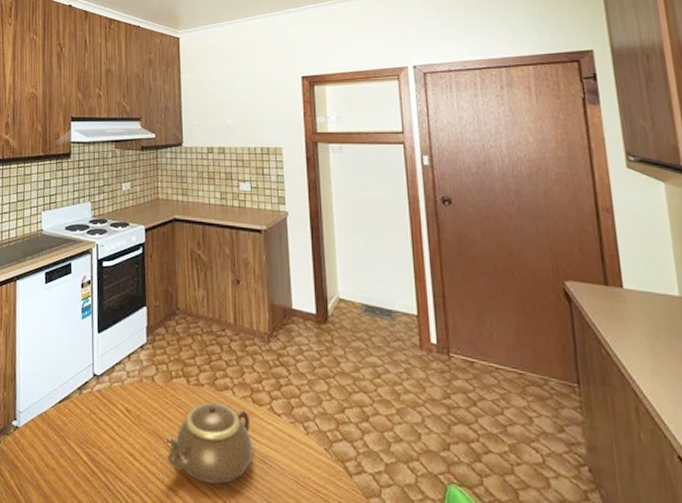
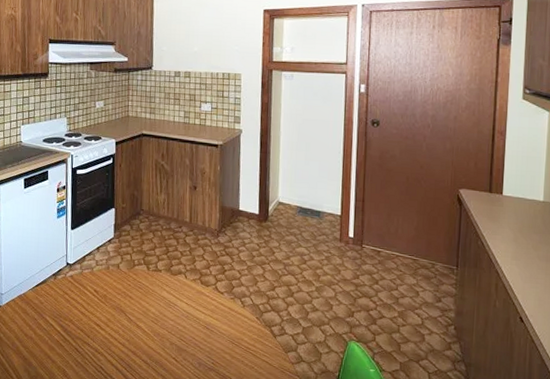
teapot: present [165,402,253,485] -> none [127,284,199,346]

